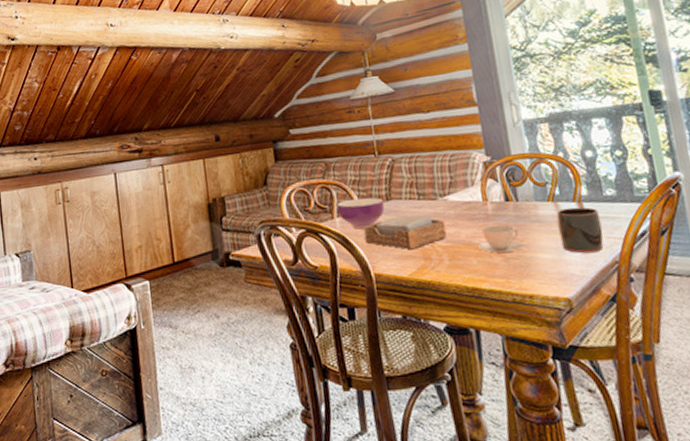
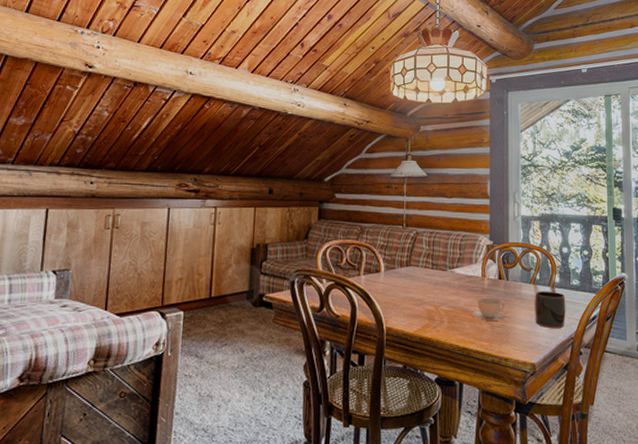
bowl: present [336,197,385,230] -> none [364,261,404,288]
napkin holder: present [363,215,447,250] -> none [383,280,449,310]

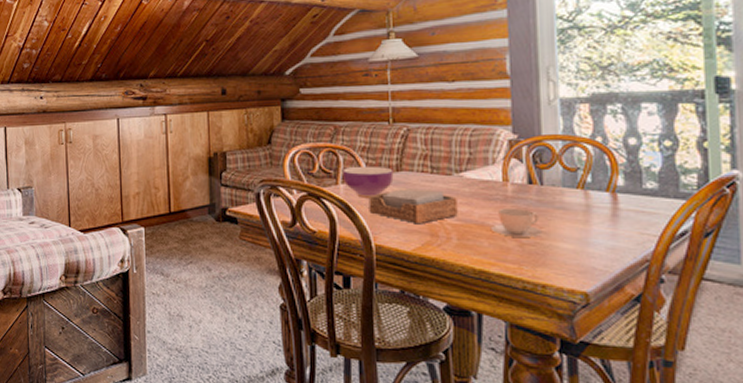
bowl: none [364,261,404,288] -> present [342,166,394,198]
napkin holder: none [383,280,449,310] -> present [368,188,458,225]
mug: present [535,291,566,328] -> none [585,197,637,247]

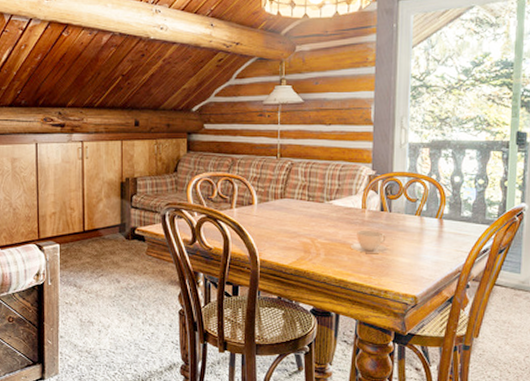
bowl: present [342,166,394,198] -> none [236,193,278,220]
napkin holder: present [368,188,458,225] -> none [257,213,327,243]

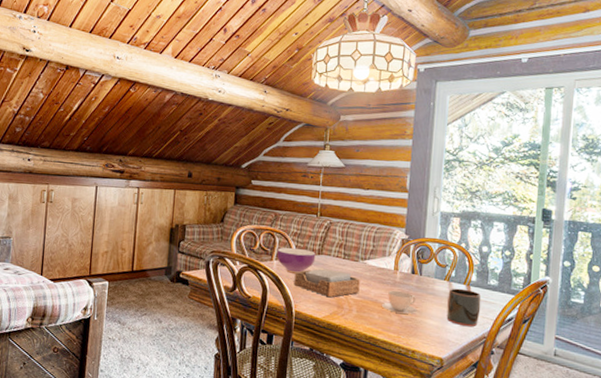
bowl: none [236,193,278,220] -> present [276,247,316,274]
napkin holder: none [257,213,327,243] -> present [294,269,360,298]
mug: none [419,222,455,261] -> present [446,288,482,326]

